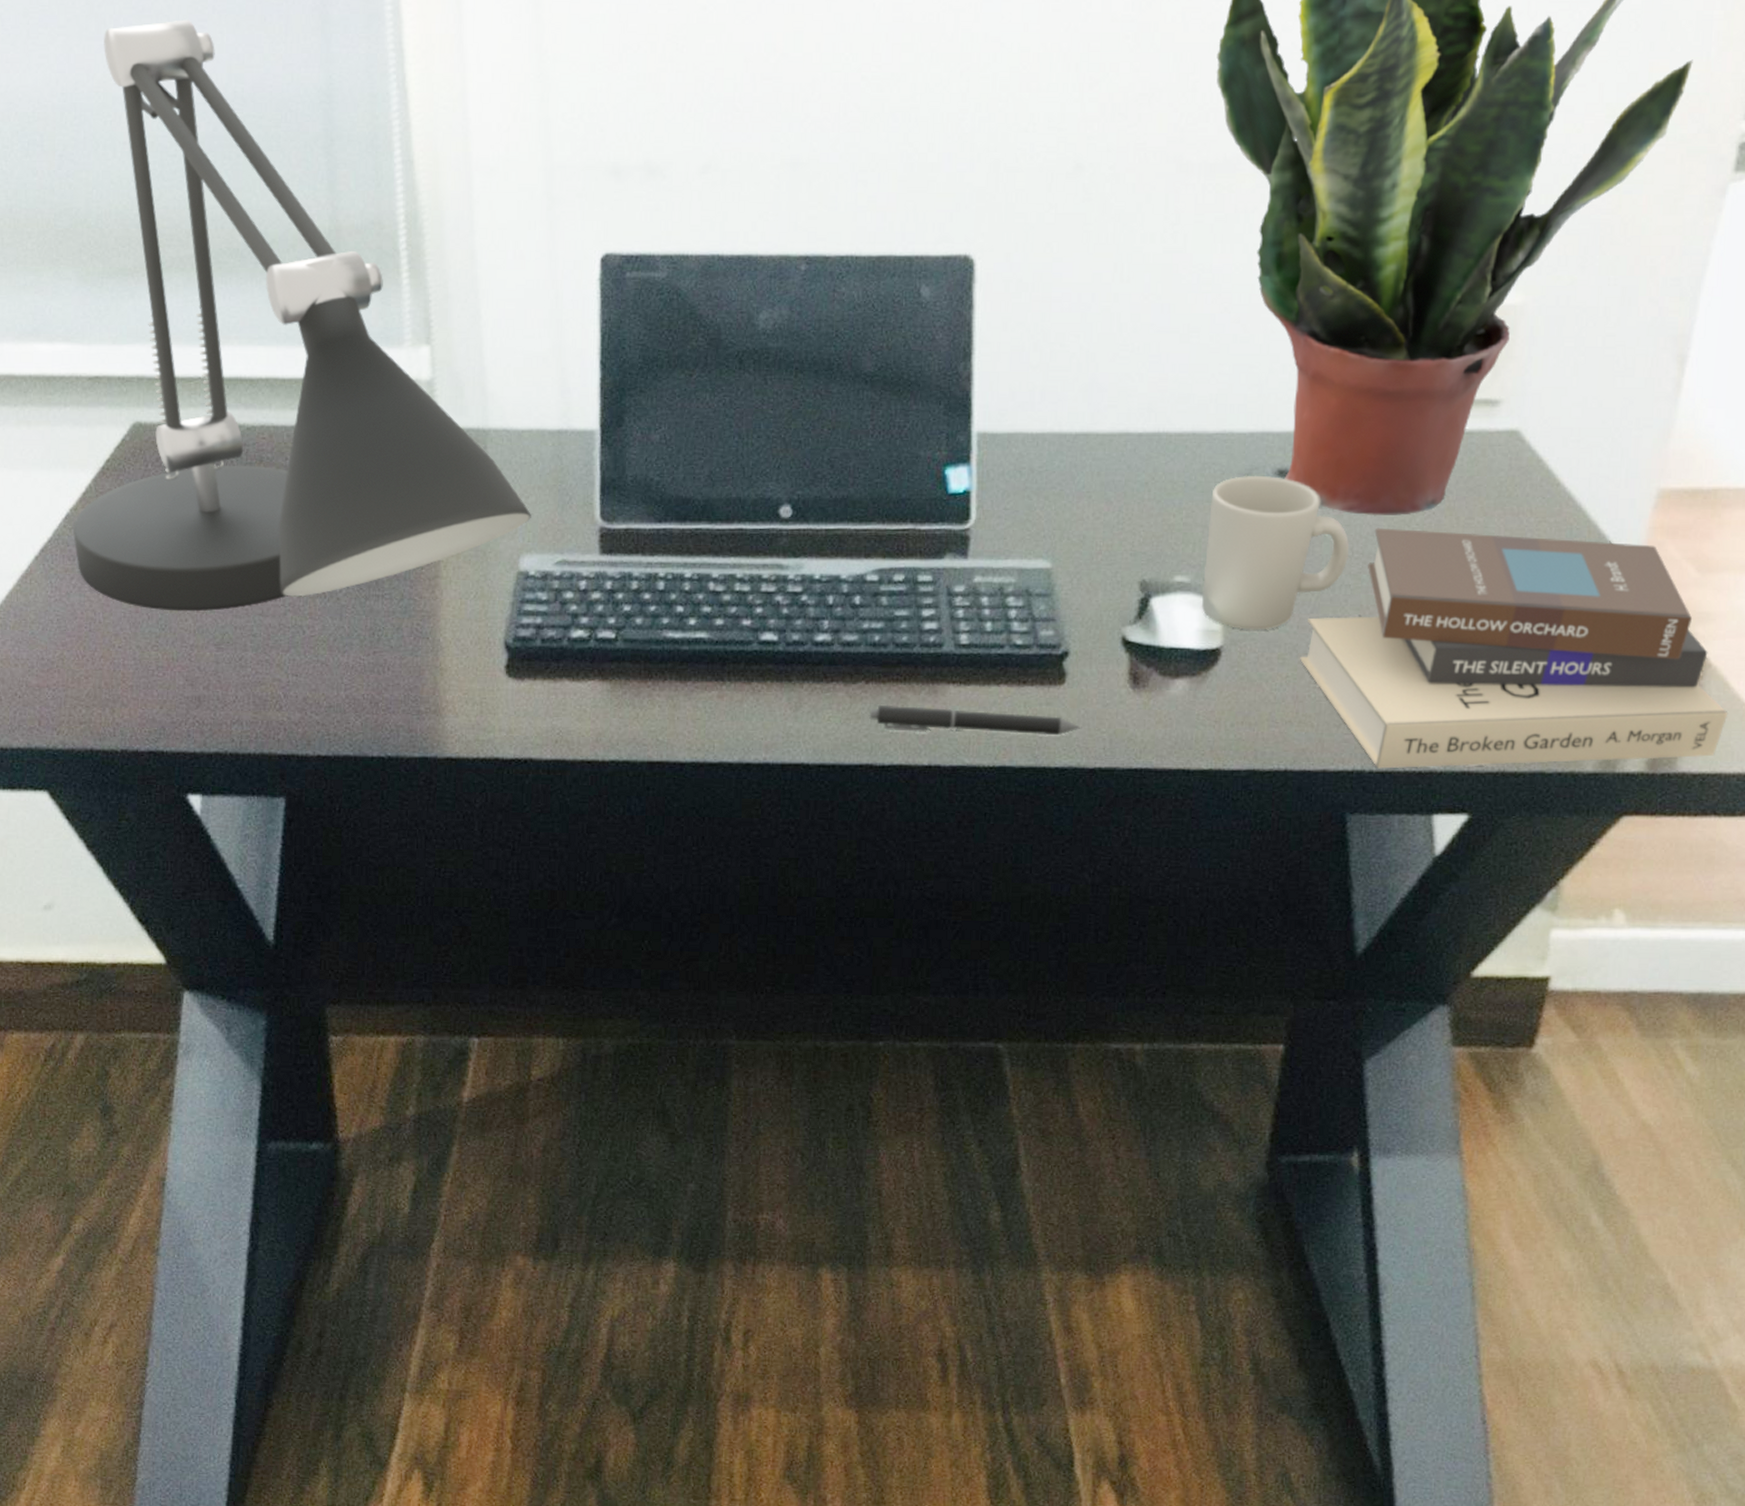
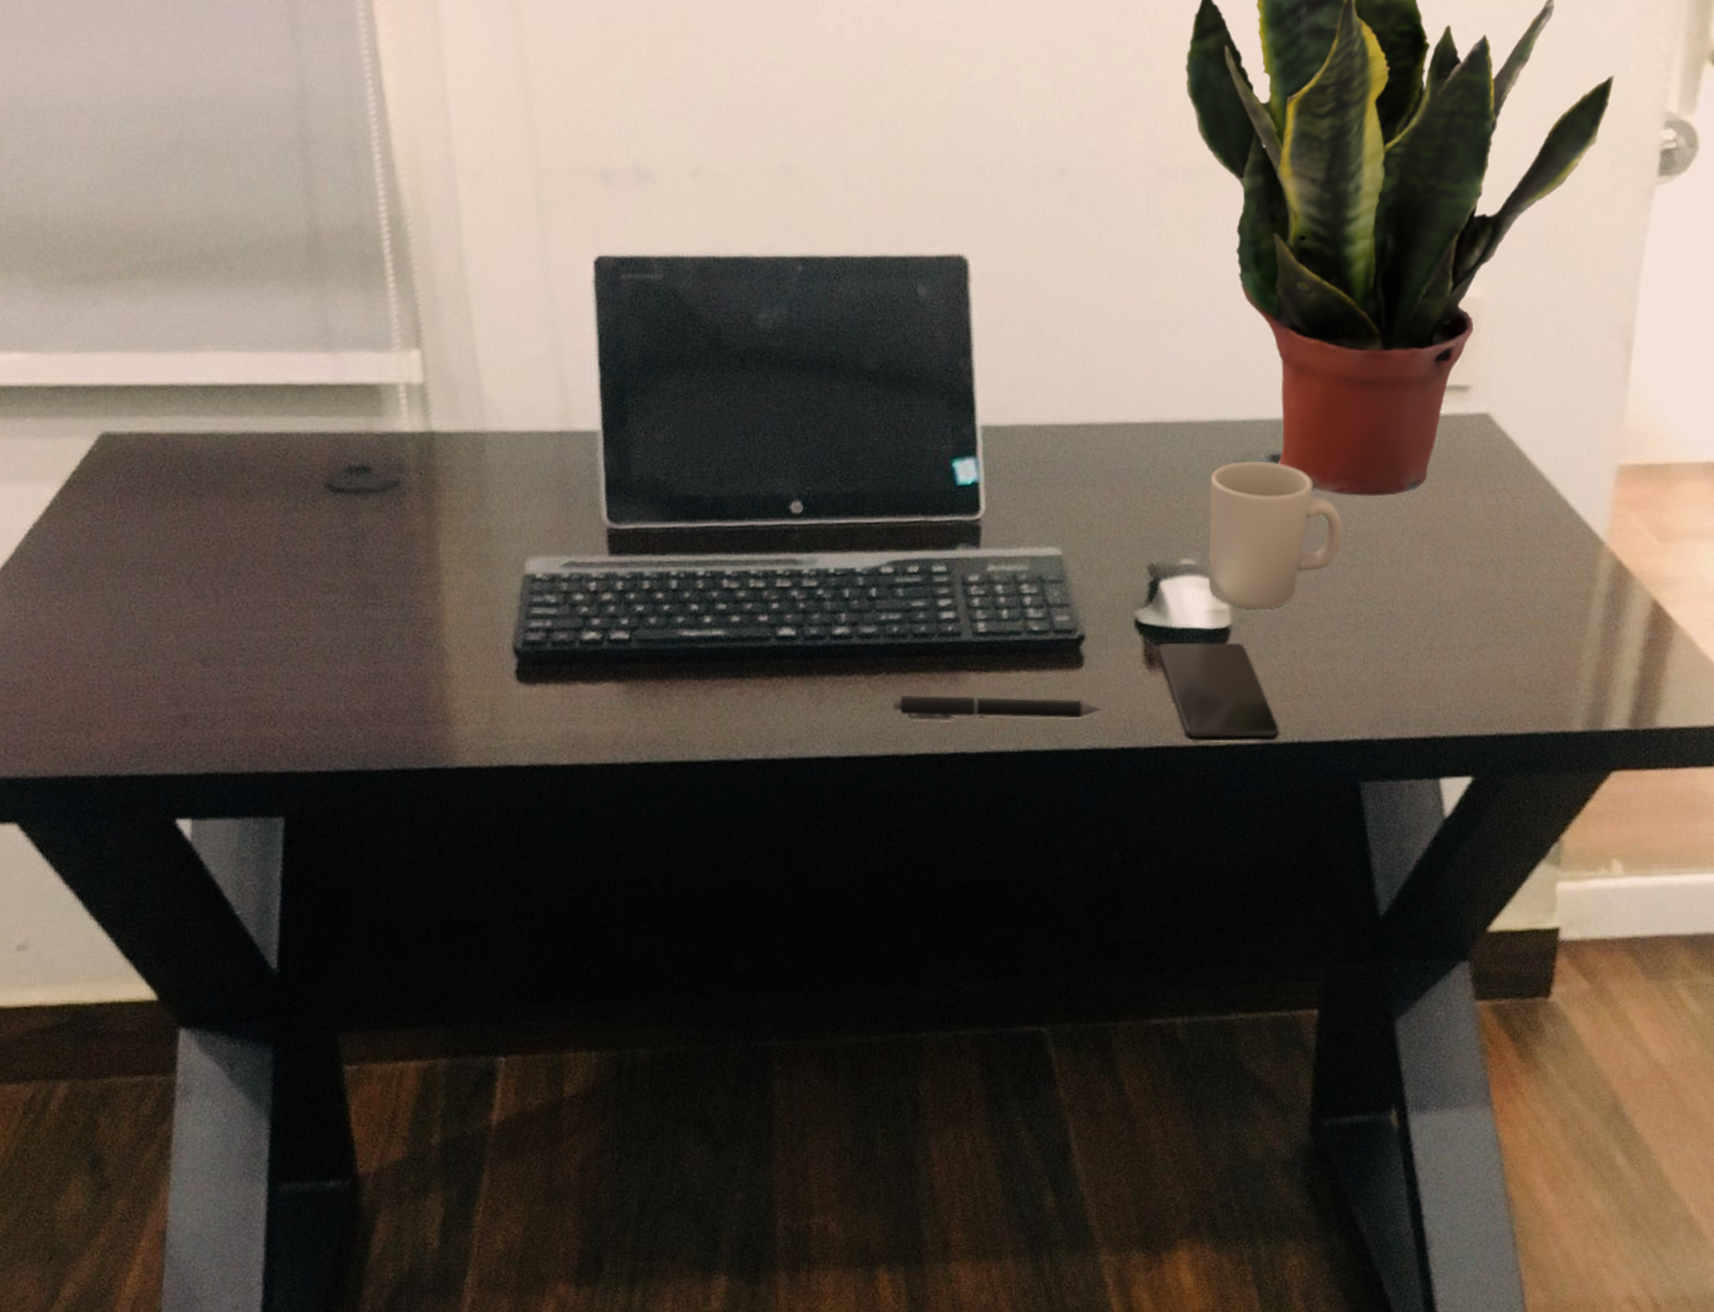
desk lamp: present [72,19,531,612] -> none [37,23,535,628]
smartphone: none [1142,662,1265,768] -> present [1157,642,1279,742]
books: present [1300,528,1728,769] -> none [1305,508,1698,737]

